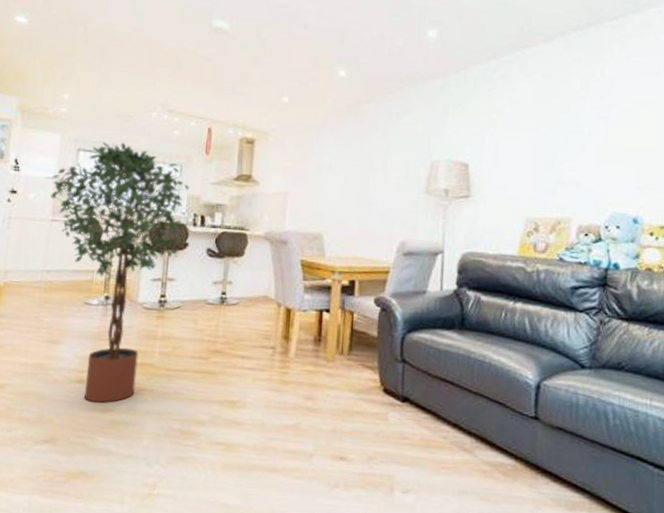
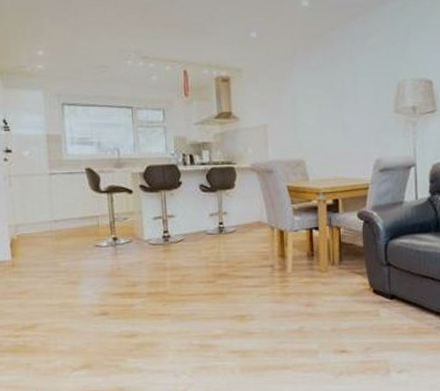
potted tree: present [46,142,191,403] -> none [36,93,182,330]

